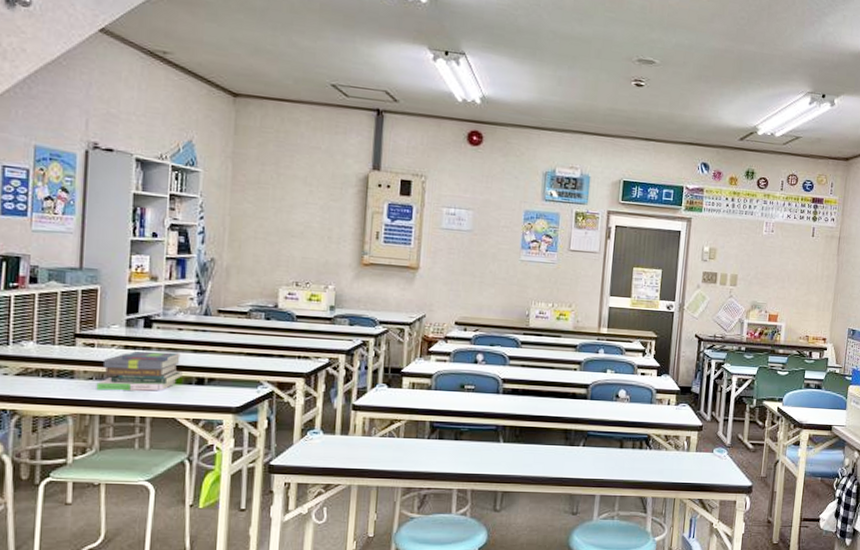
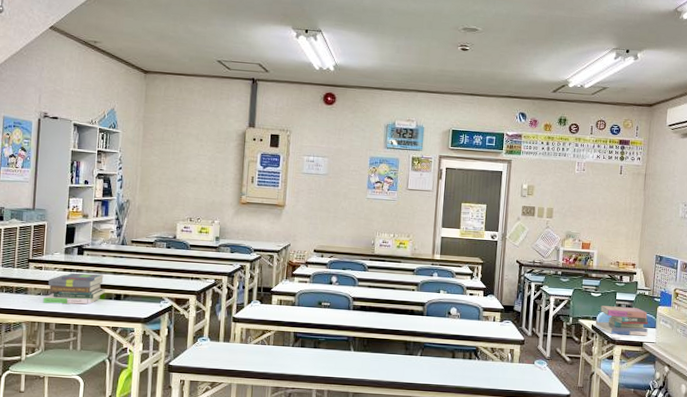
books: none [782,385,839,419] -> present [596,305,649,336]

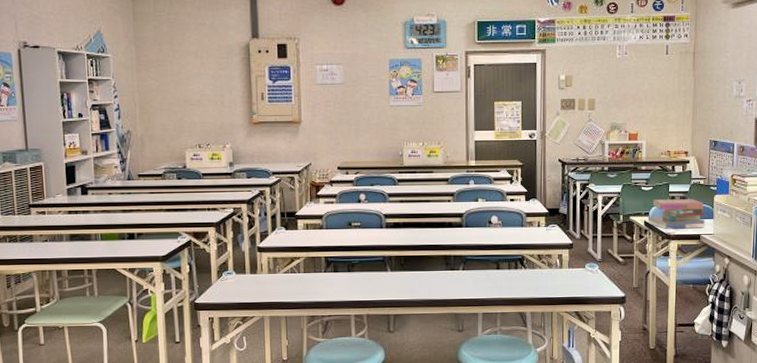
books: present [43,272,105,305] -> none [50,214,117,250]

